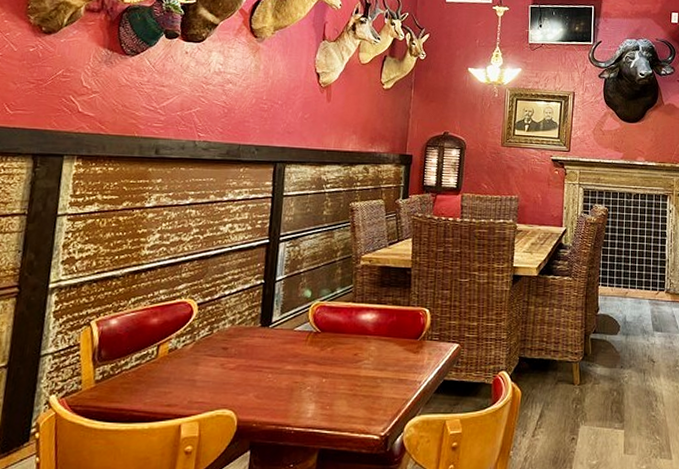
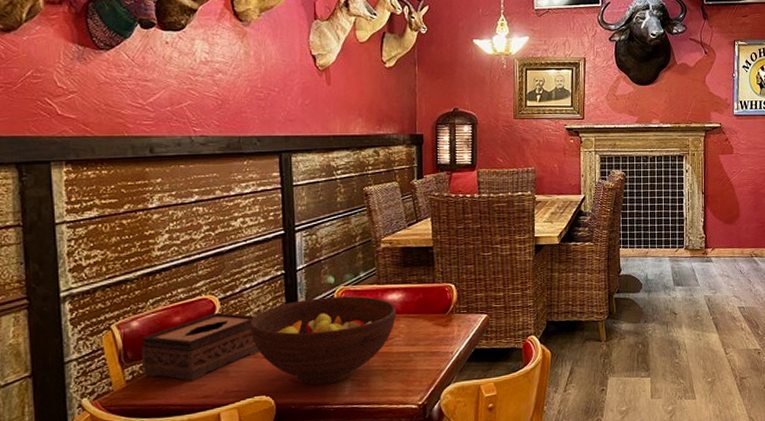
tissue box: none [114,317,229,387] -> present [142,312,260,382]
fruit bowl: none [222,311,368,404] -> present [249,296,396,385]

